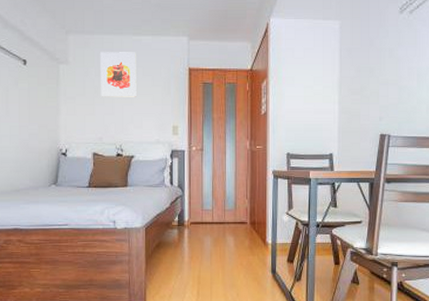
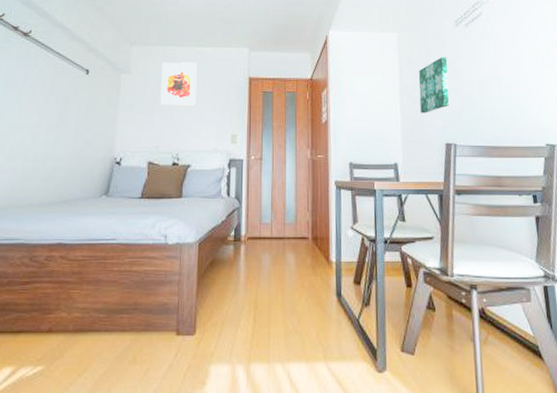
wall art: none [358,46,389,105] -> present [419,57,449,113]

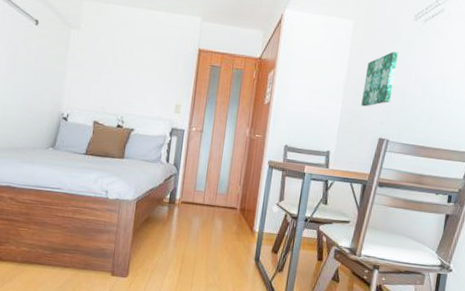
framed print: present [160,62,197,106] -> none [108,22,148,71]

